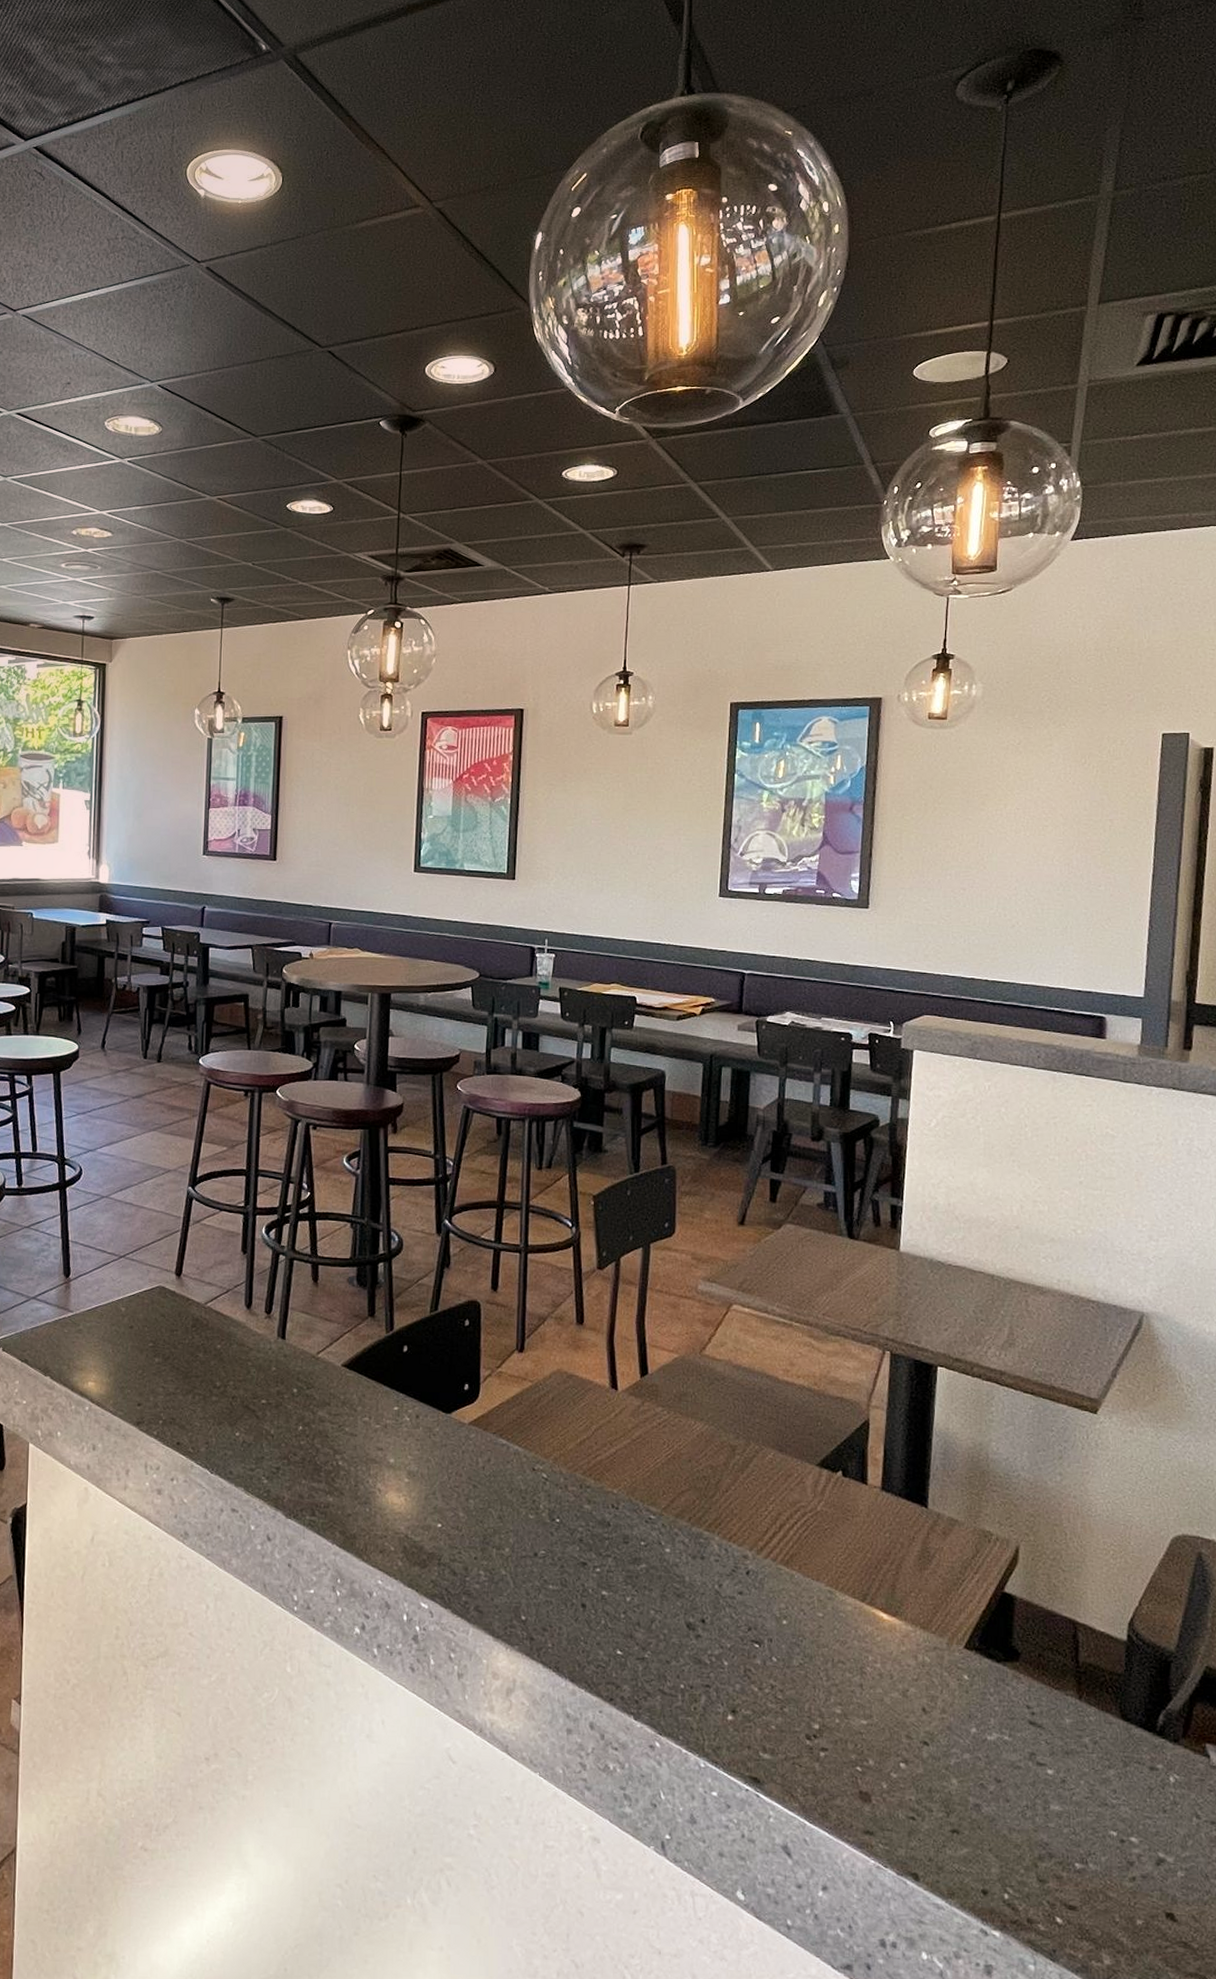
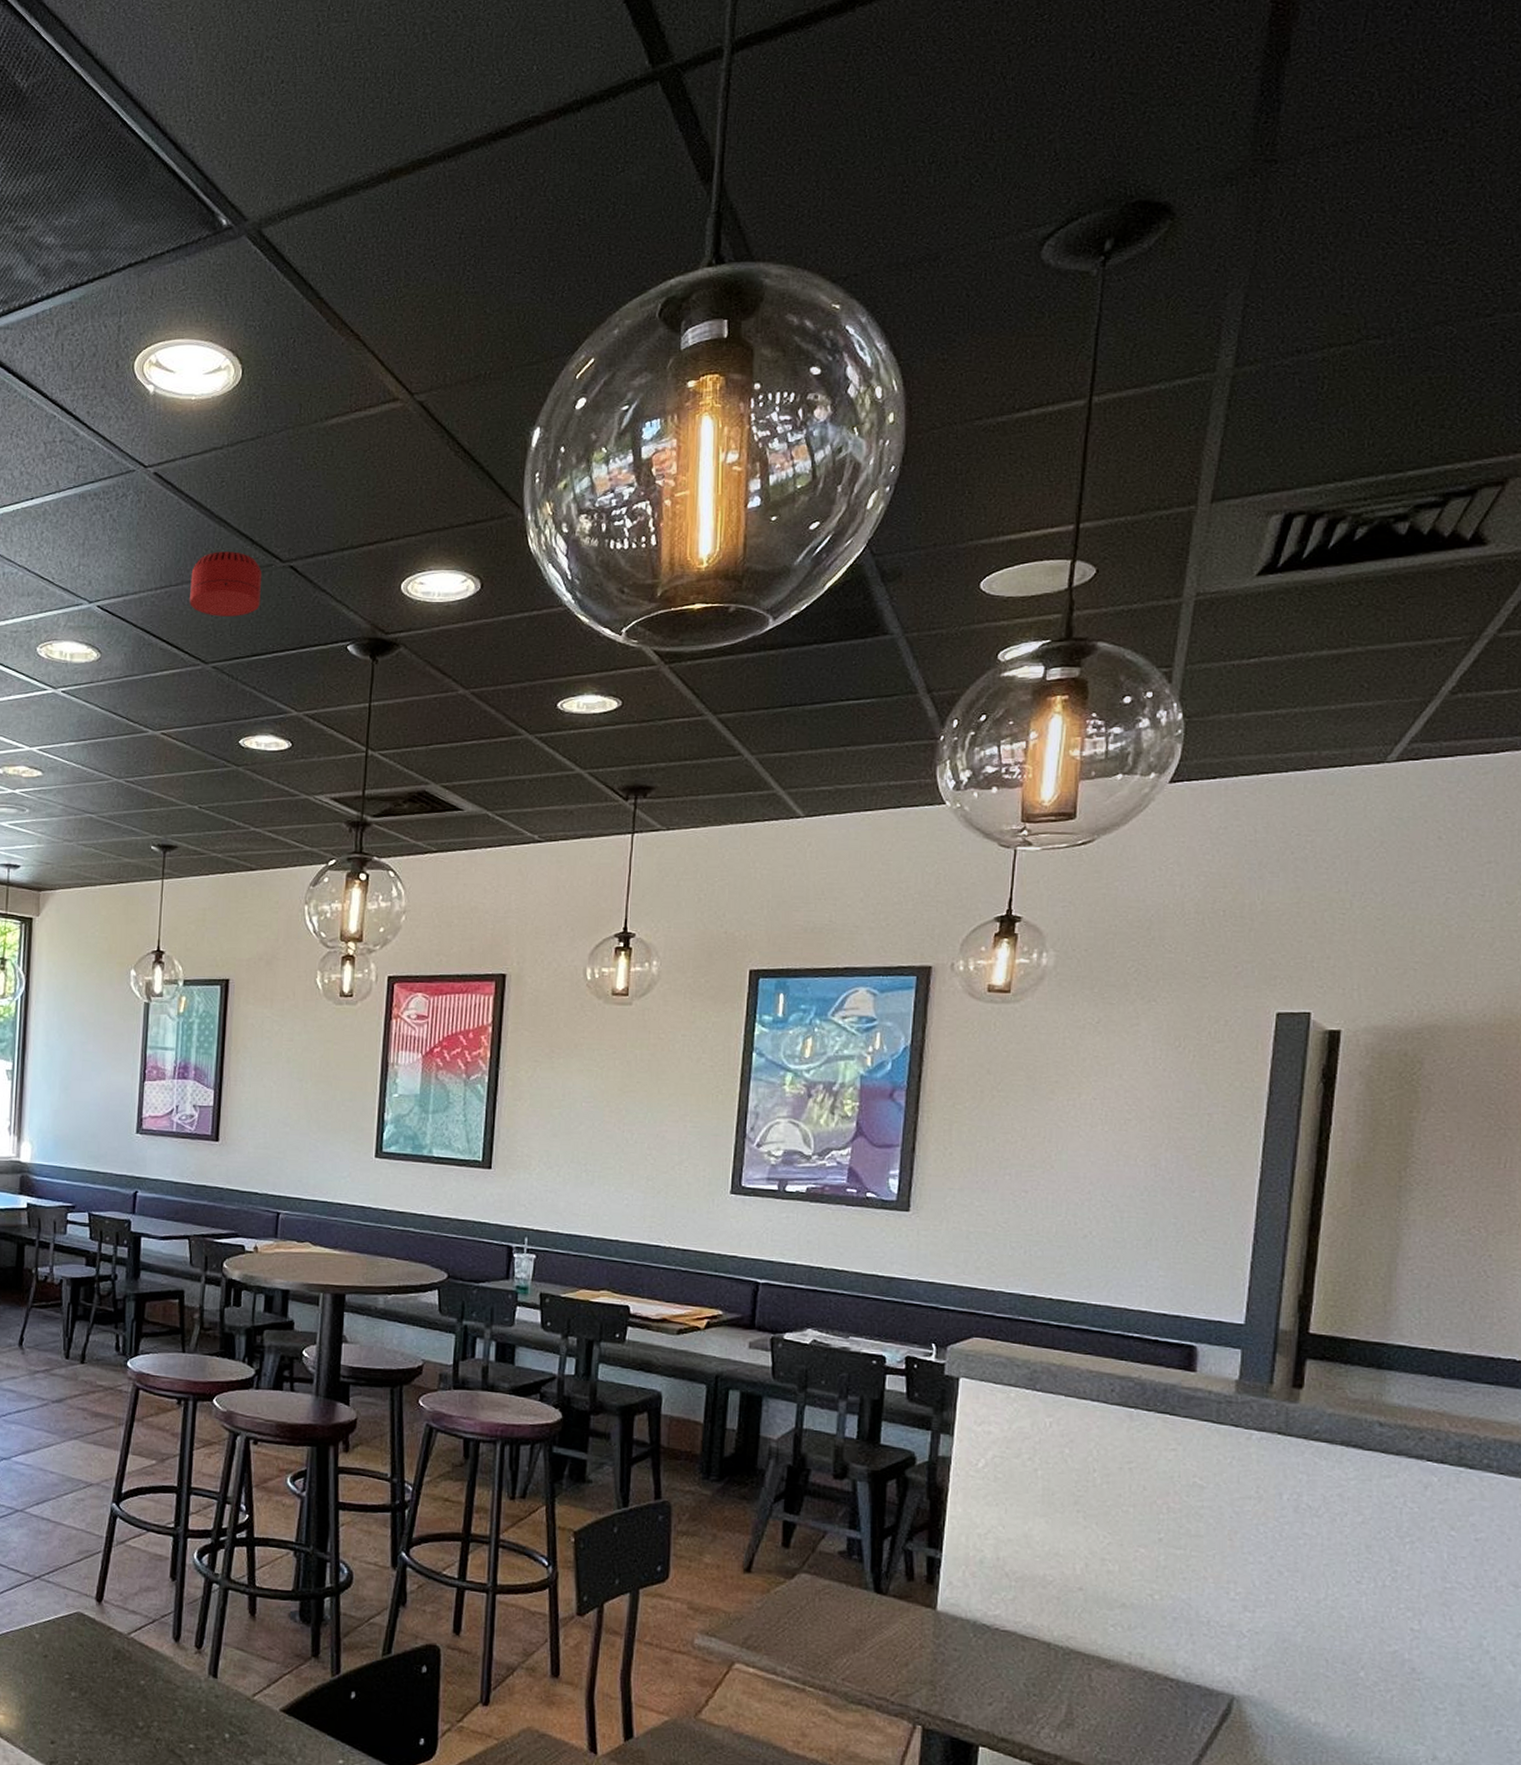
smoke detector: none [240,338,304,395] -> present [189,552,263,616]

